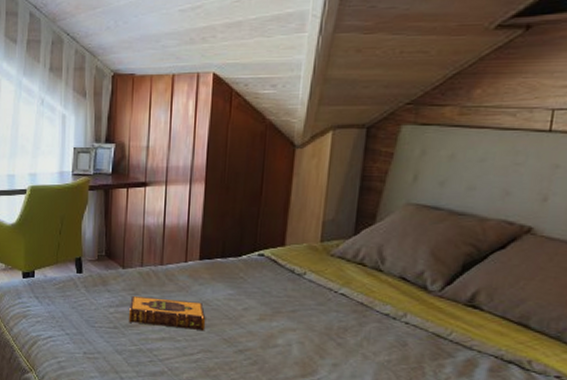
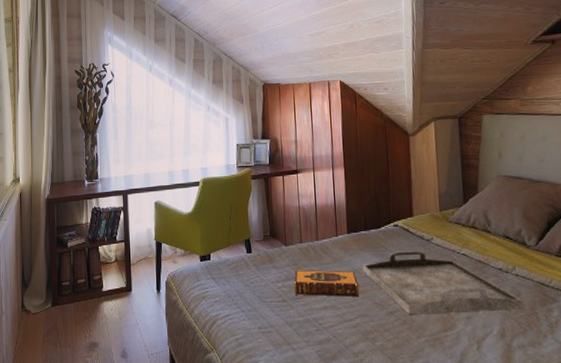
serving tray: none [213,284,408,361] -> present [363,251,523,314]

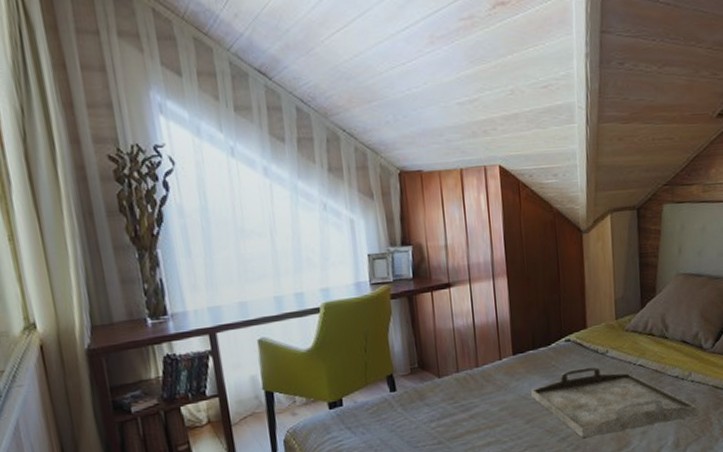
hardback book: present [294,270,360,298] -> none [451,397,528,434]

